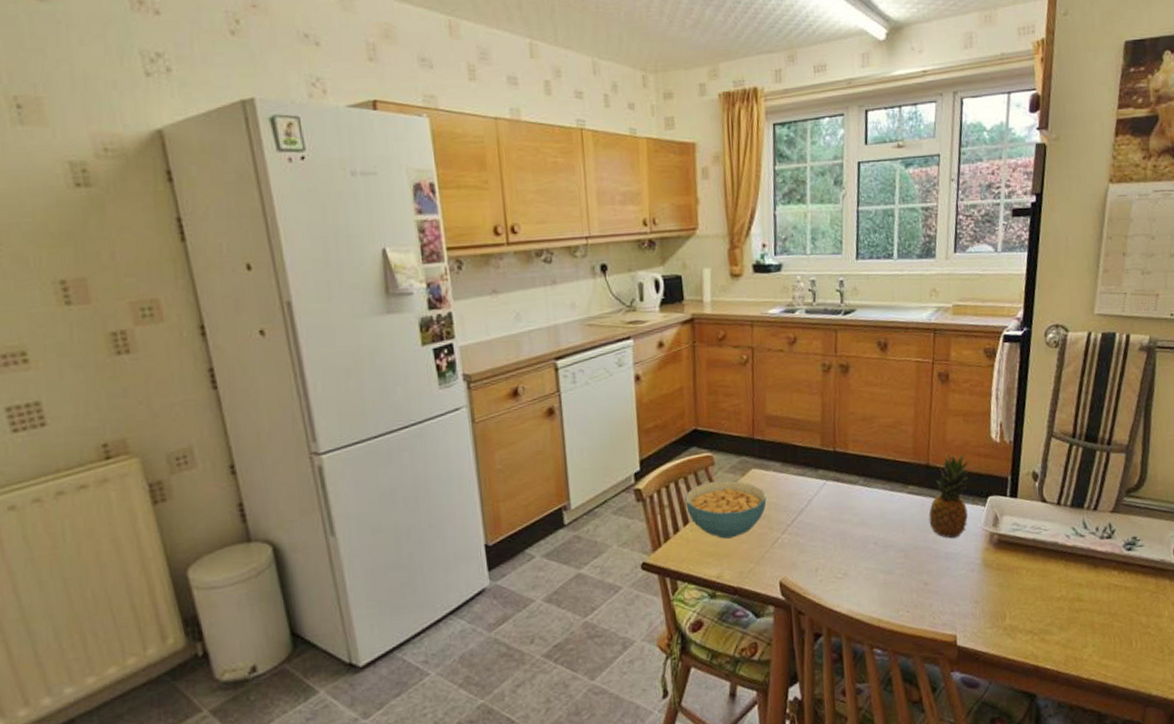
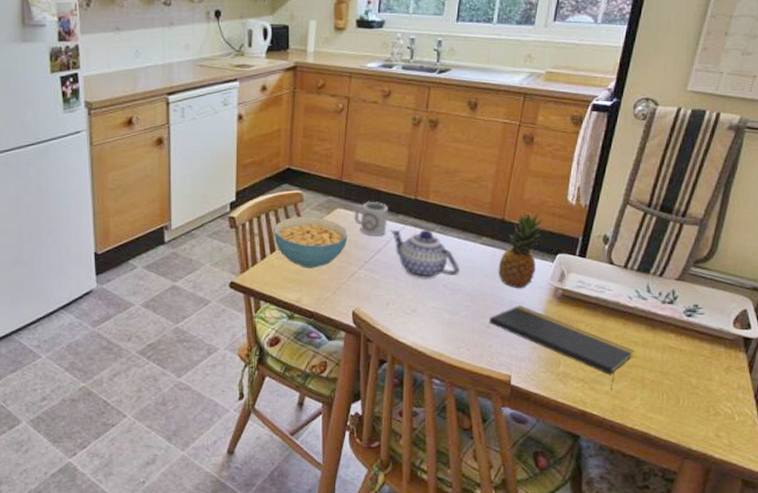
cup: none [770,457,808,497] -> present [354,201,388,237]
teapot: none [811,482,889,539] -> present [390,229,460,280]
notepad: none [925,556,1080,640] -> present [488,305,634,391]

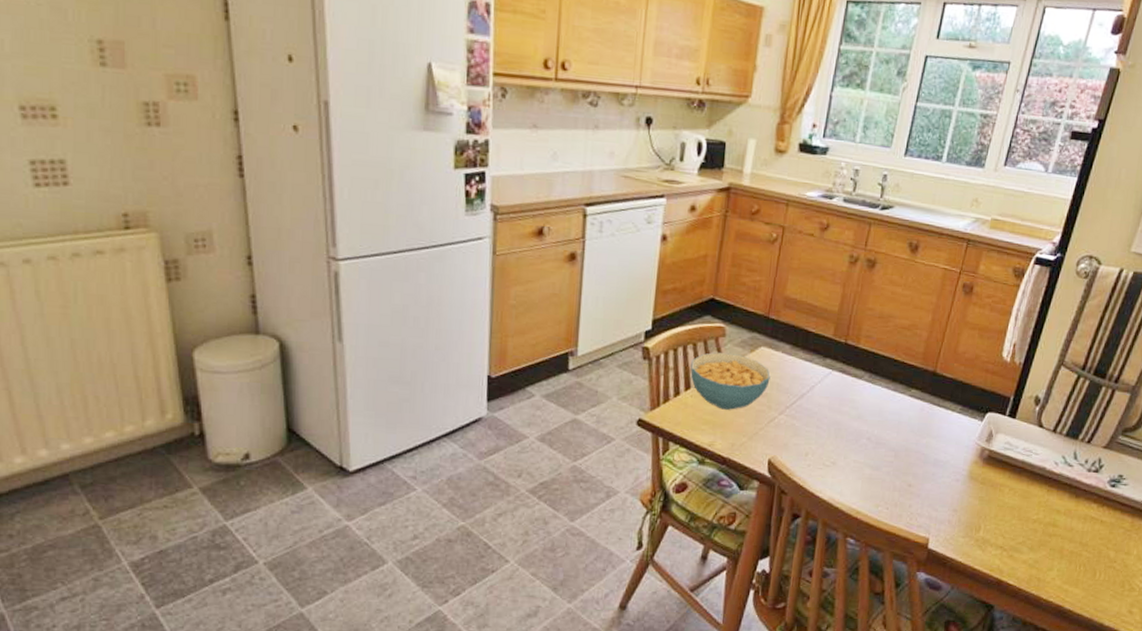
cup: present [354,201,388,237] -> none [778,341,816,380]
teapot: present [390,229,460,280] -> none [816,374,886,431]
notepad: present [488,305,634,391] -> none [910,464,1056,560]
fruit: present [498,210,543,289] -> none [925,364,976,447]

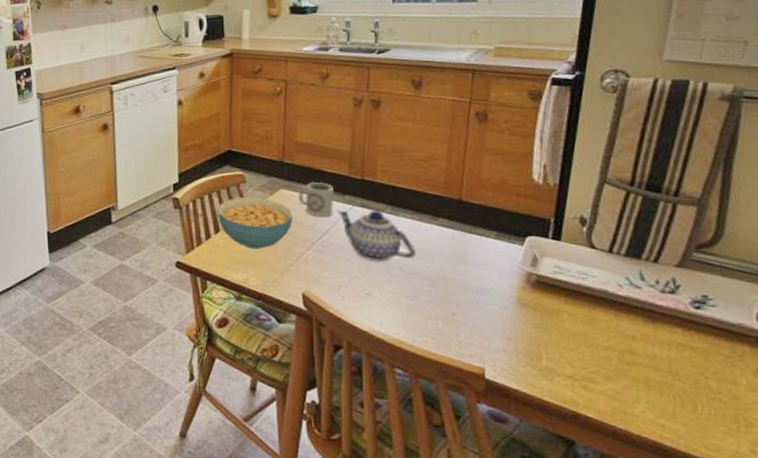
cup: none [778,341,816,380] -> present [298,181,334,218]
teapot: none [816,374,886,431] -> present [337,210,416,263]

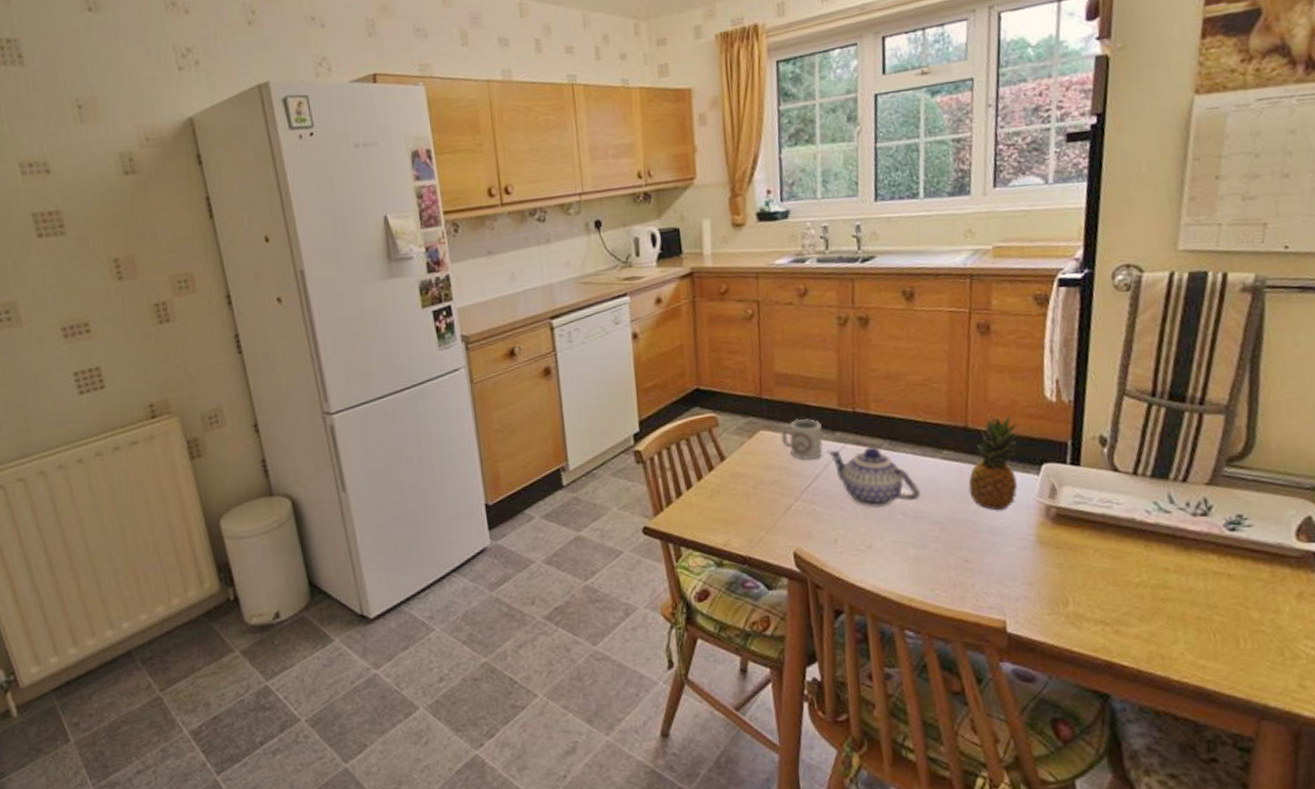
cereal bowl: present [217,197,293,249] -> none [687,442,777,505]
fruit: none [459,190,507,274] -> present [968,414,1019,511]

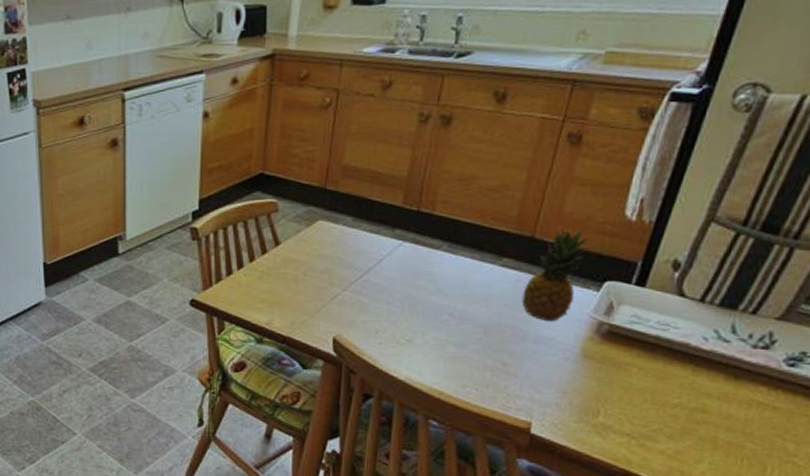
cup: present [780,418,824,461] -> none [339,212,382,254]
teapot: present [827,446,921,509] -> none [384,246,471,306]

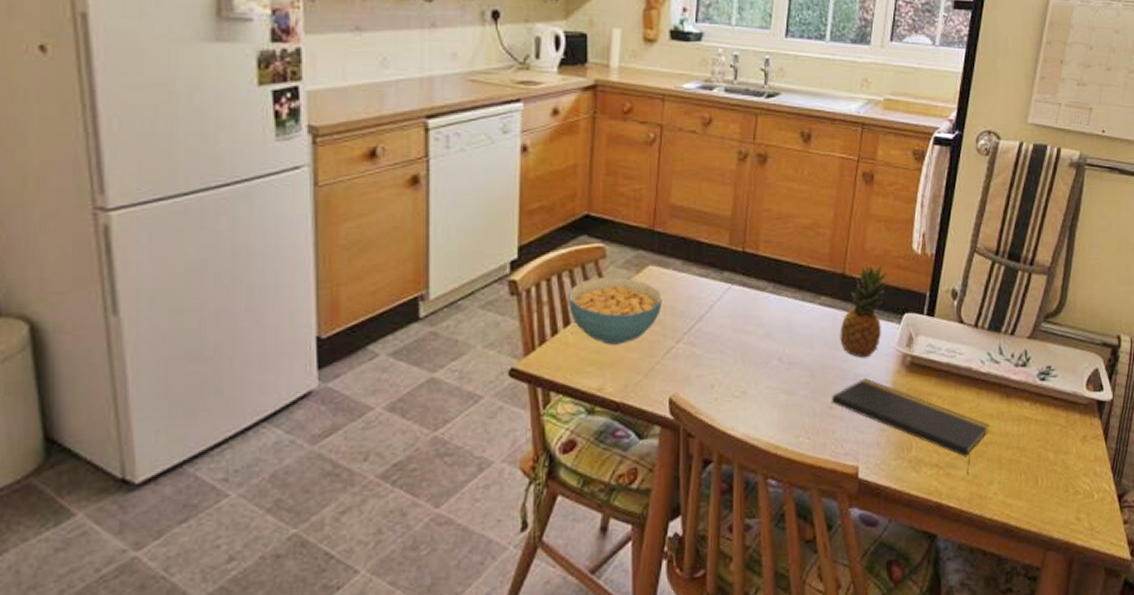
cereal bowl: none [242,228,331,288] -> present [569,276,662,345]
notepad: none [505,341,706,450] -> present [831,378,989,475]

